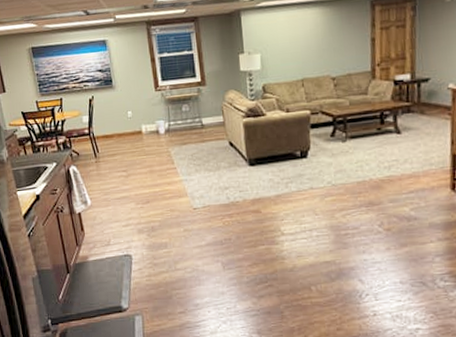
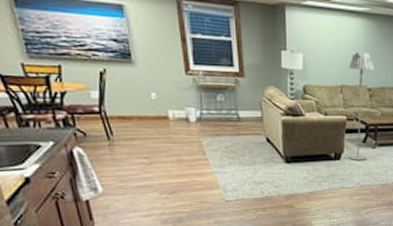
floor lamp: none [308,40,337,157] -> present [348,51,374,160]

